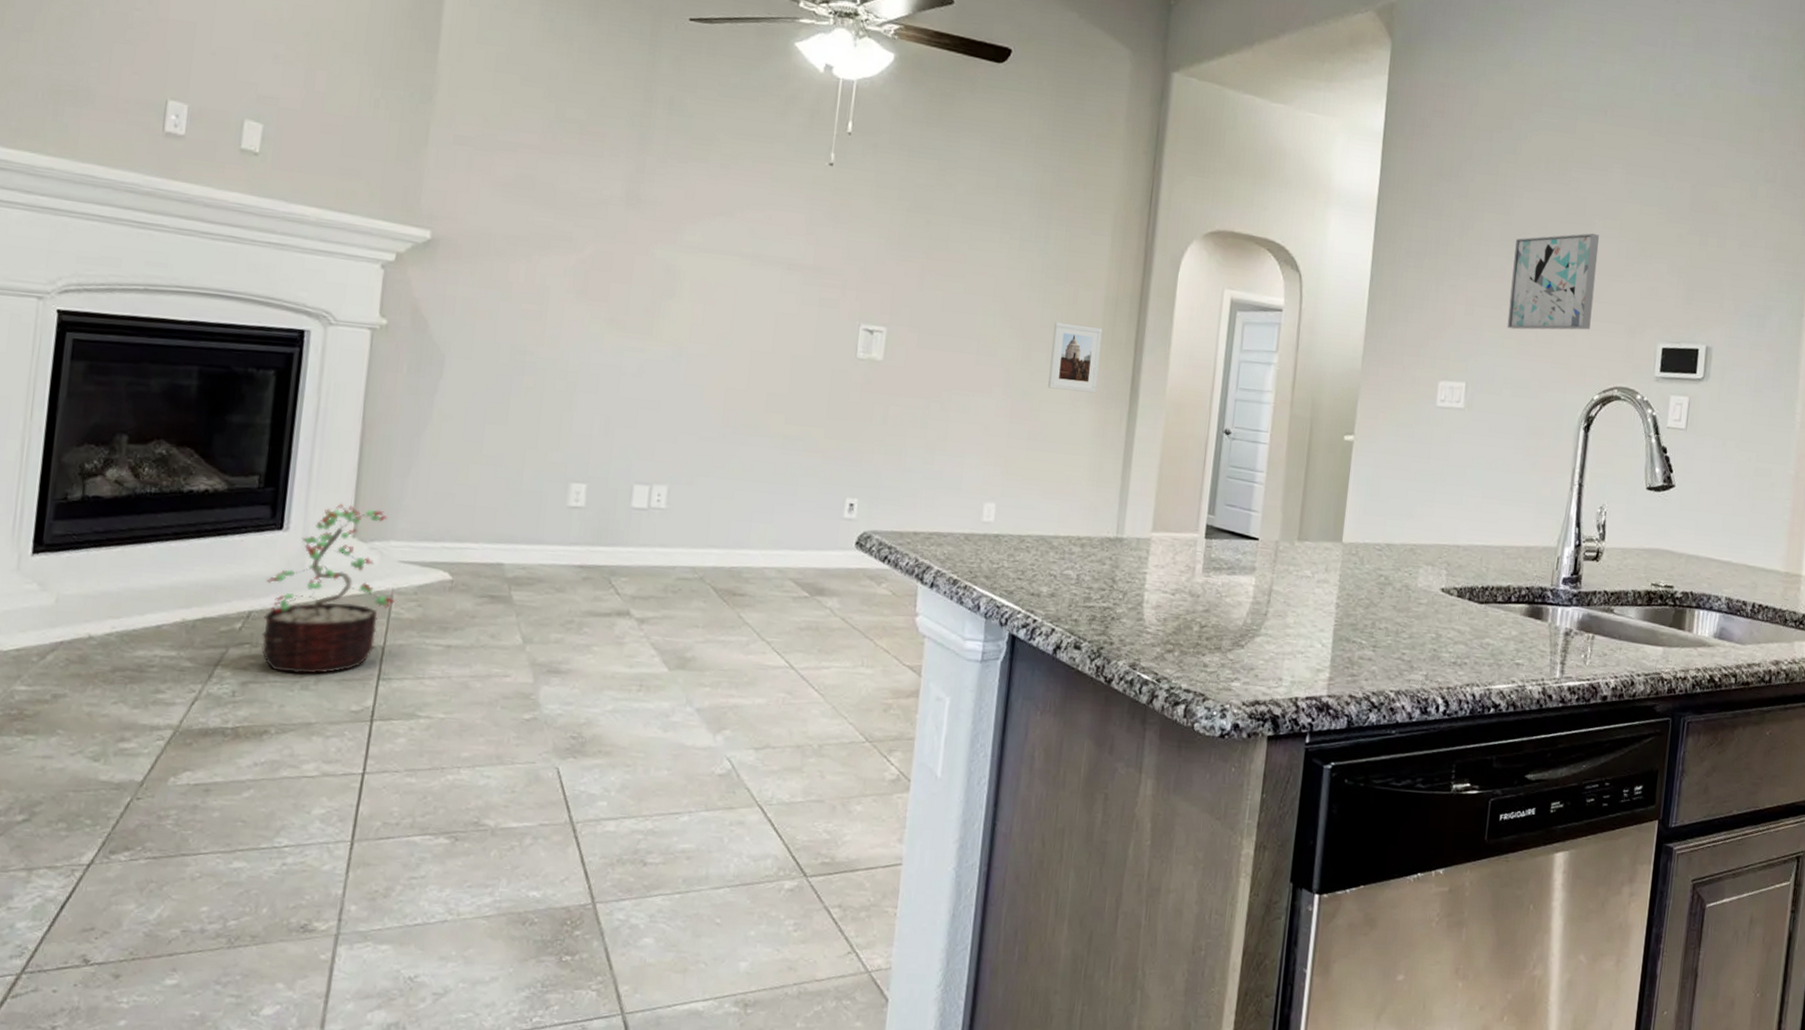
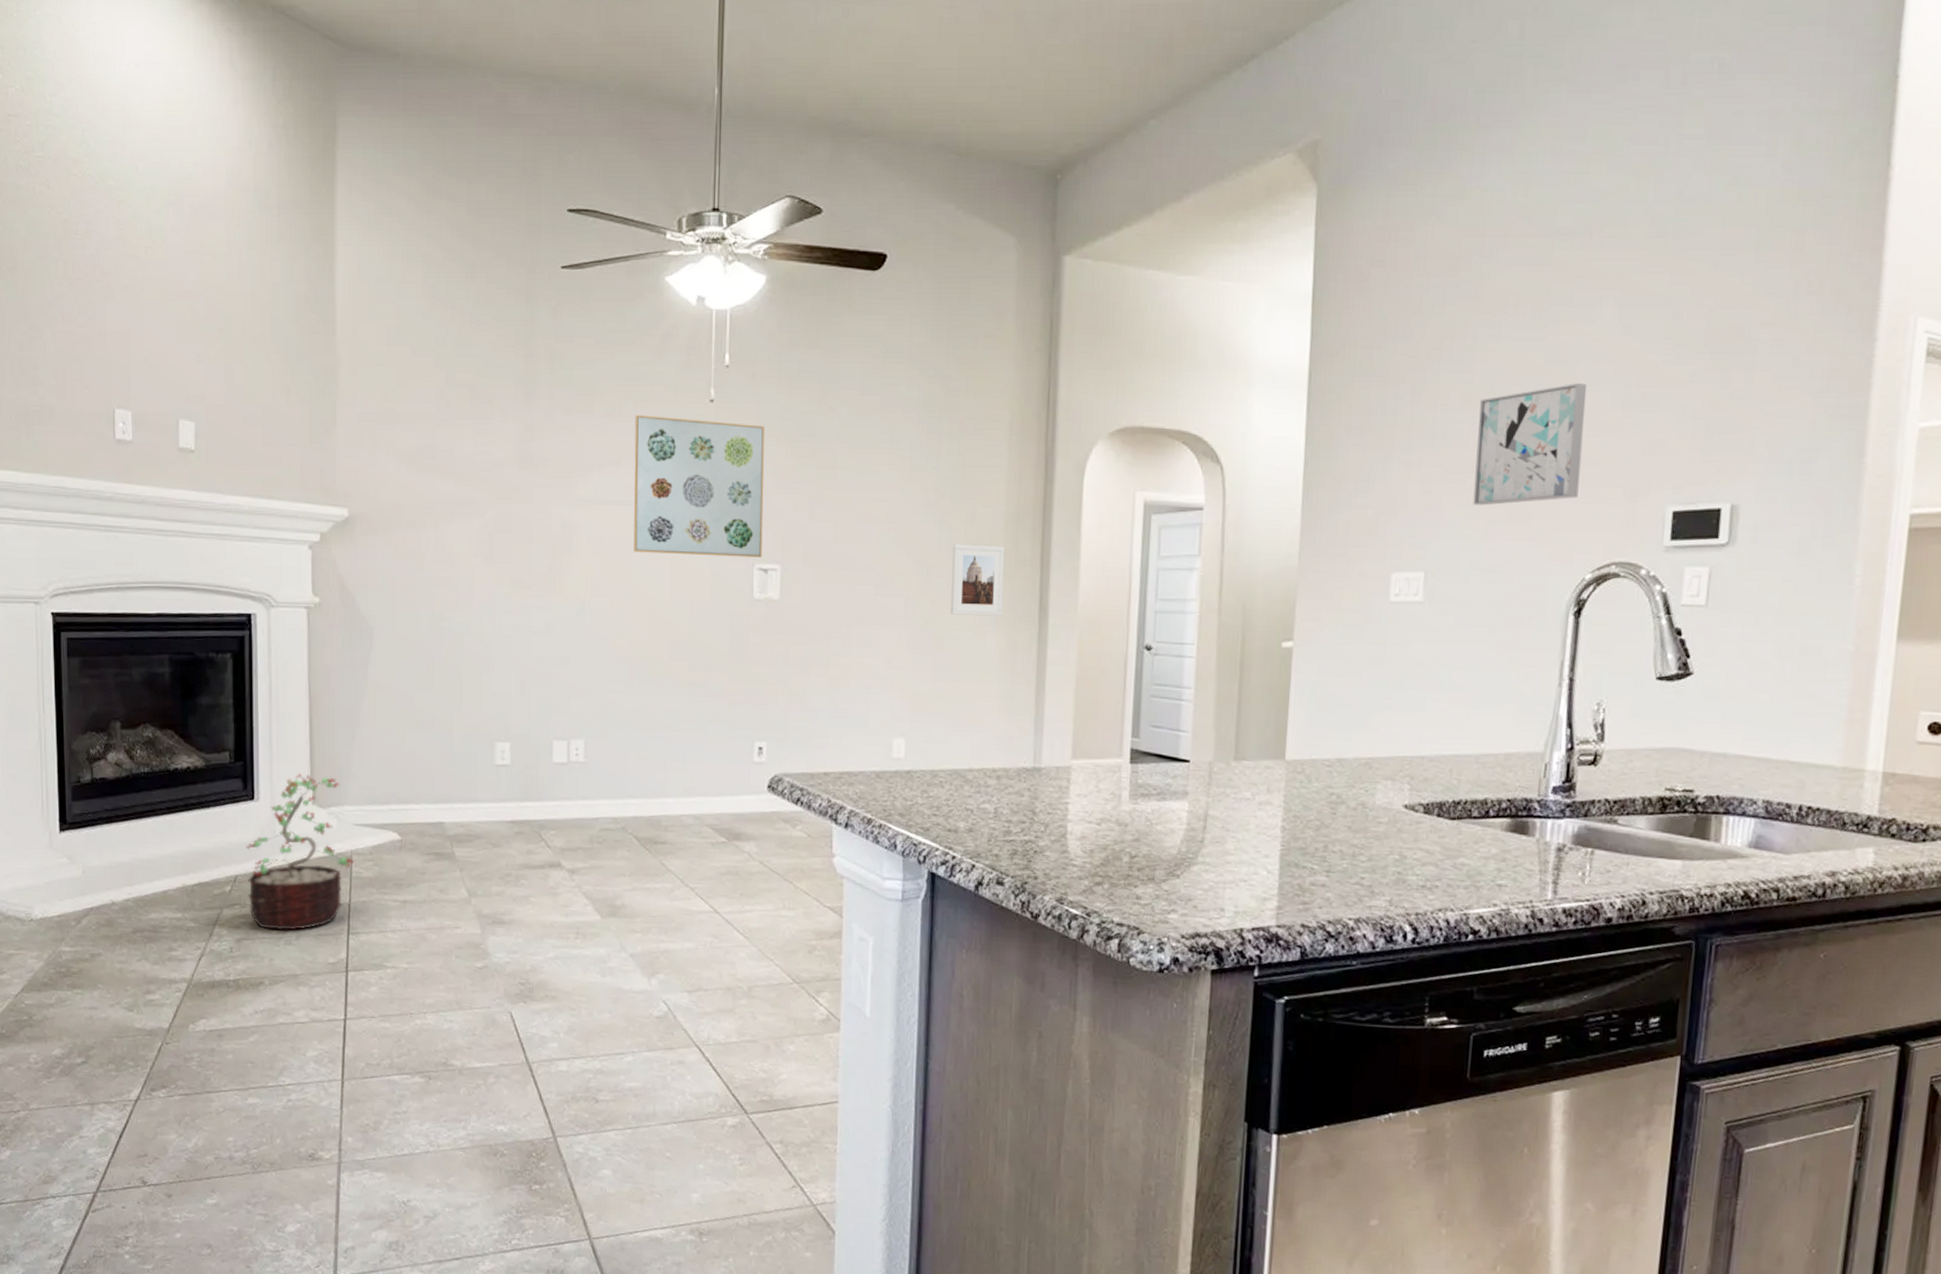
wall art: none [738,170,882,319] -> present [634,415,765,558]

